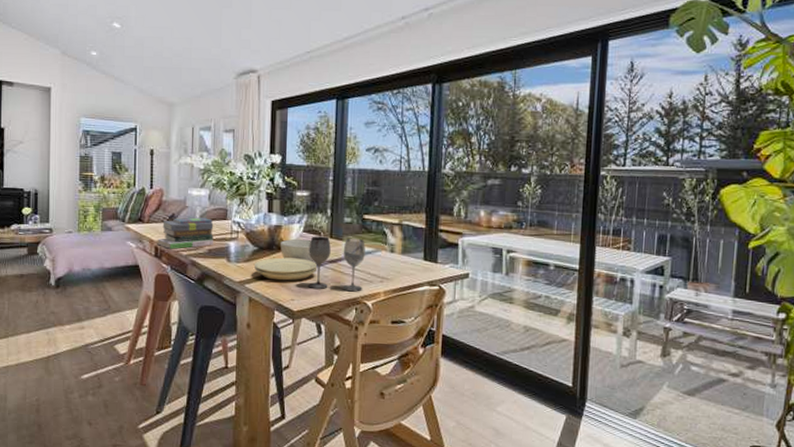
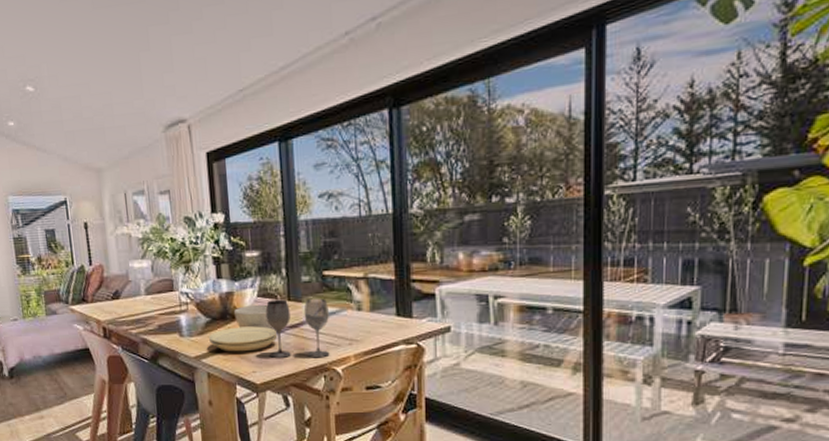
books: present [157,217,214,249] -> none [104,291,163,328]

